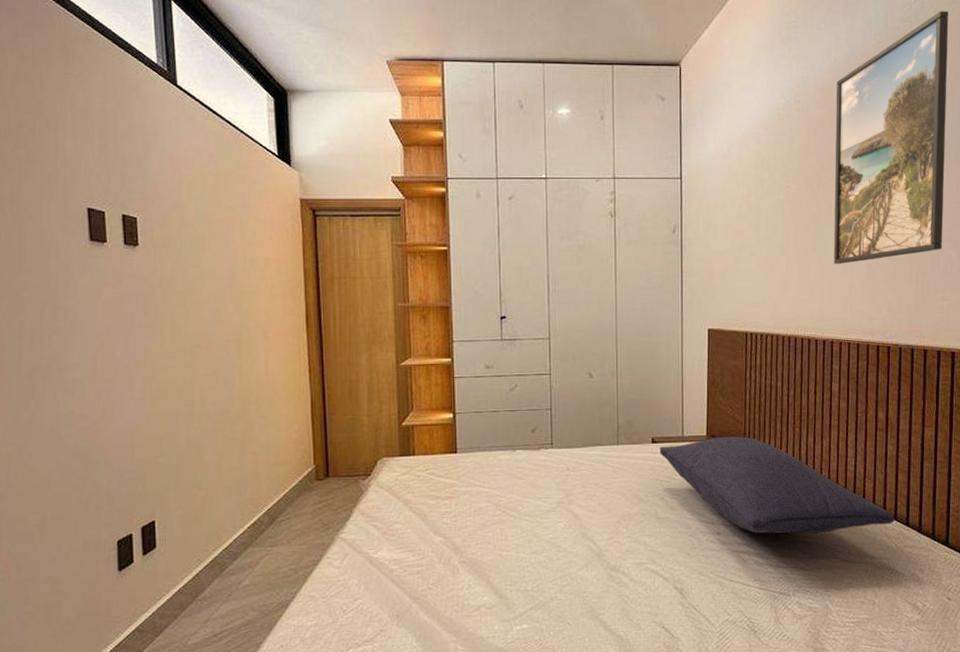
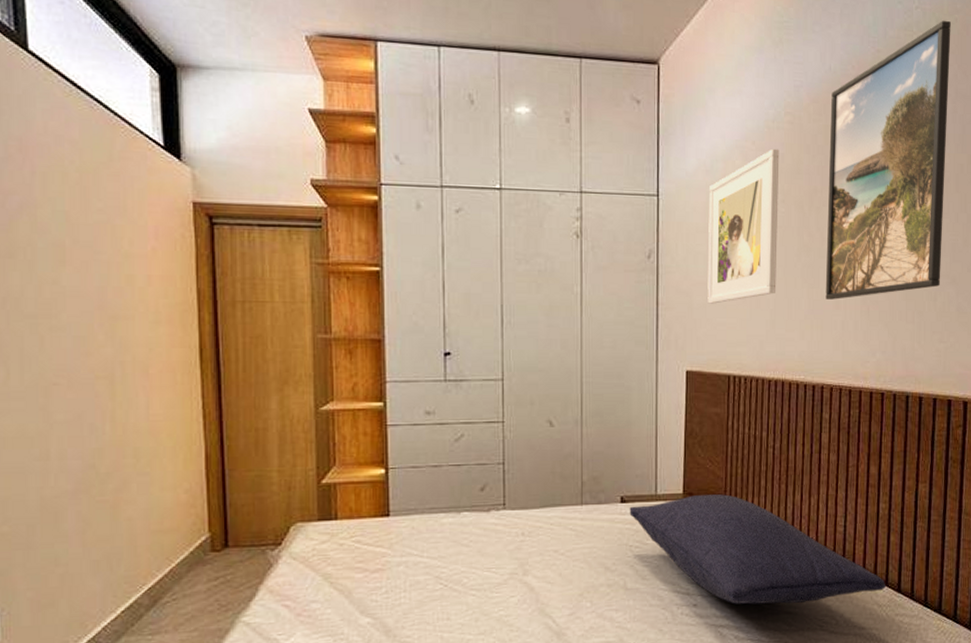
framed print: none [726,133,790,270] -> present [707,148,779,304]

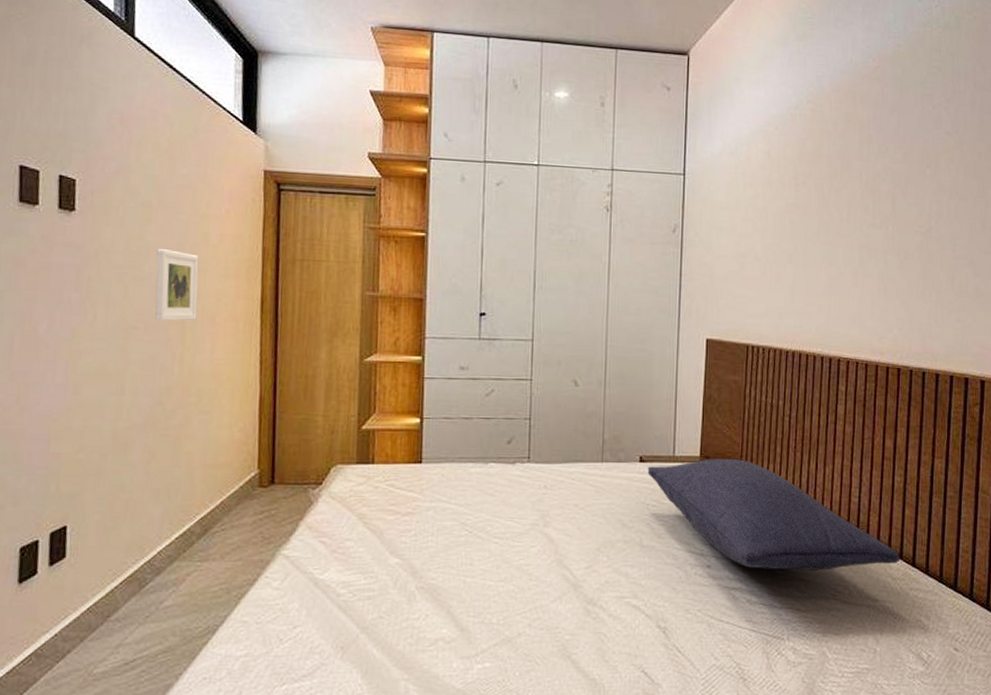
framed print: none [75,295,127,376] -> present [155,249,199,322]
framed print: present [707,148,779,304] -> none [729,133,801,277]
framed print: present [825,20,951,300] -> none [843,17,970,277]

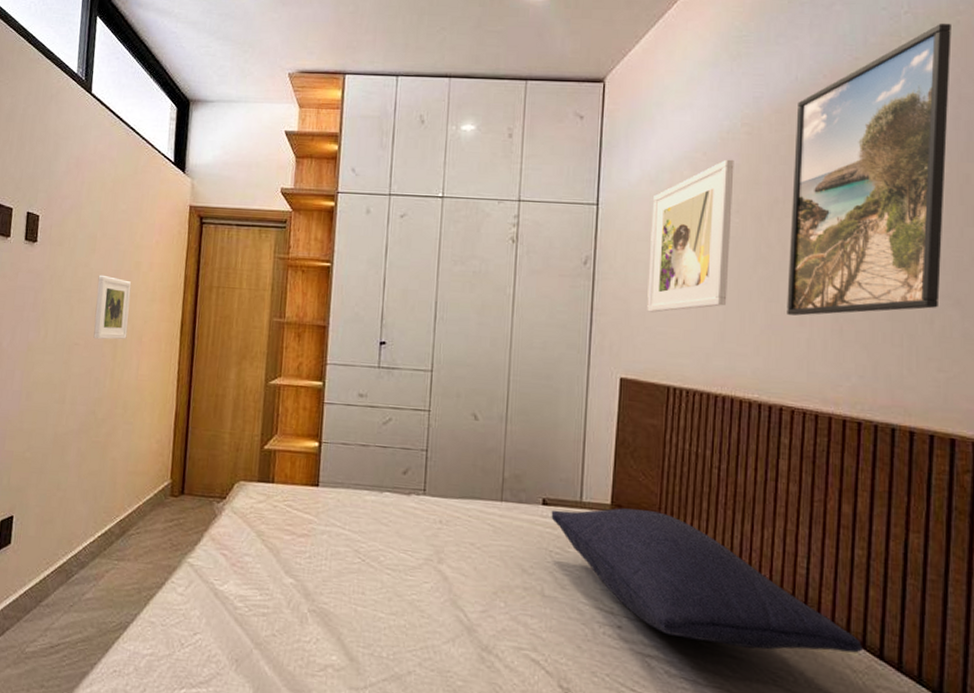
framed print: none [729,133,801,277] -> present [647,159,734,313]
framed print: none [843,17,970,277] -> present [787,23,951,316]

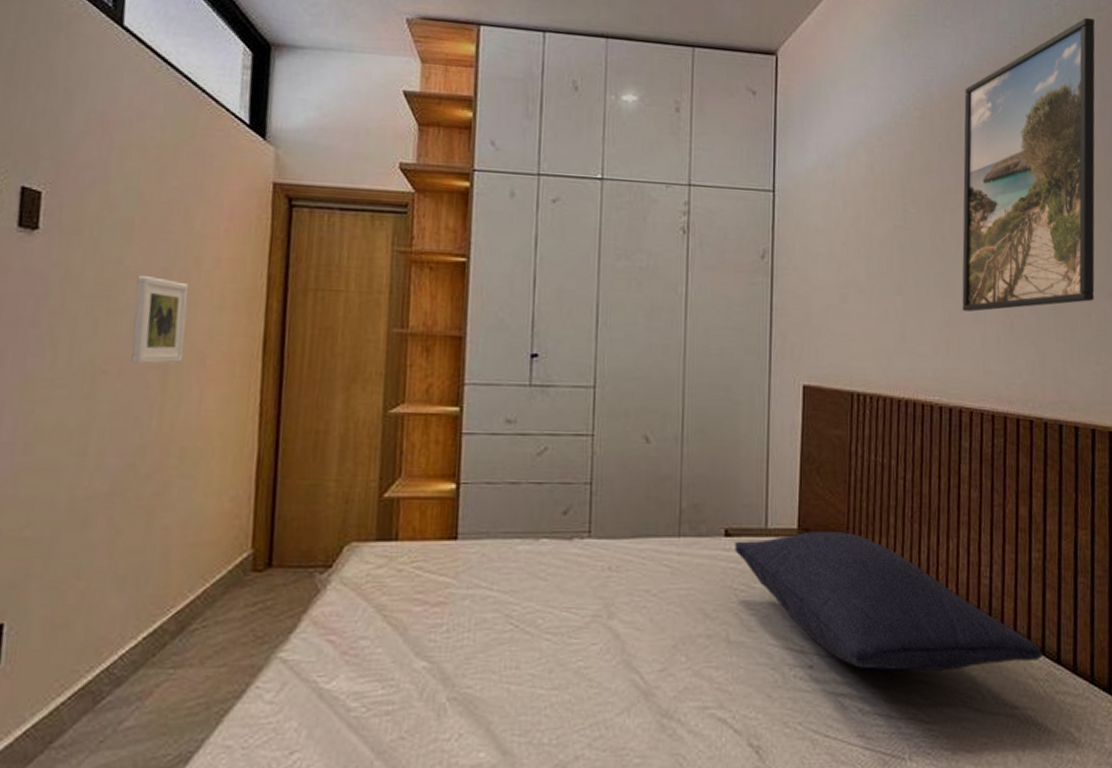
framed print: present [647,159,734,313] -> none [828,145,909,311]

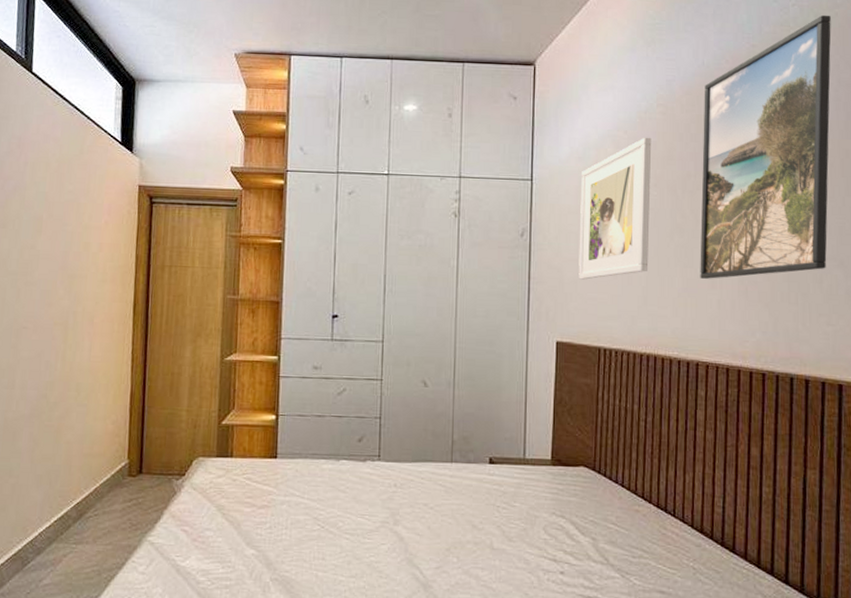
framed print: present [131,276,189,365] -> none [42,257,81,322]
pillow: present [734,532,1043,671] -> none [497,462,772,583]
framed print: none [828,145,909,311] -> present [579,137,652,280]

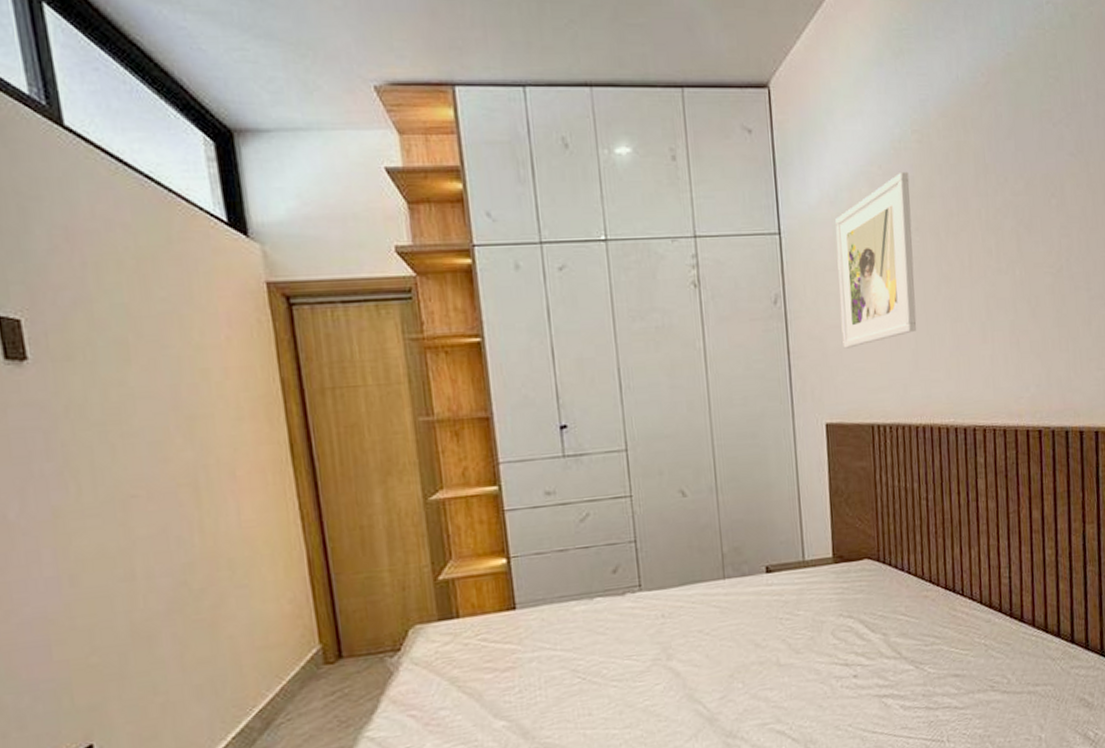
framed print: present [700,15,831,279] -> none [961,14,1094,333]

